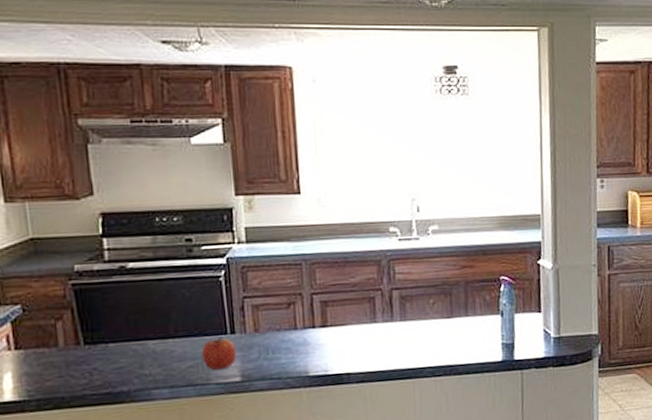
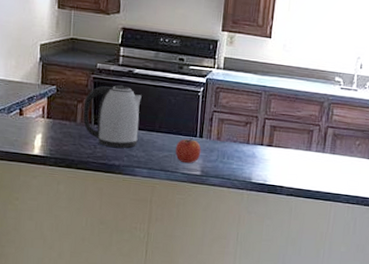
kettle: none [64,286,149,370] -> present [83,85,142,148]

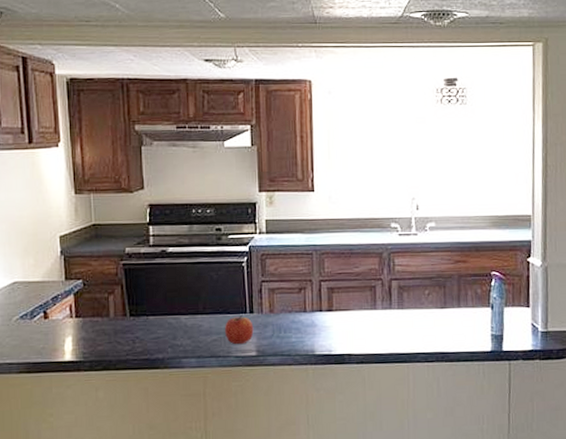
kettle: present [83,85,142,148] -> none [115,267,181,339]

